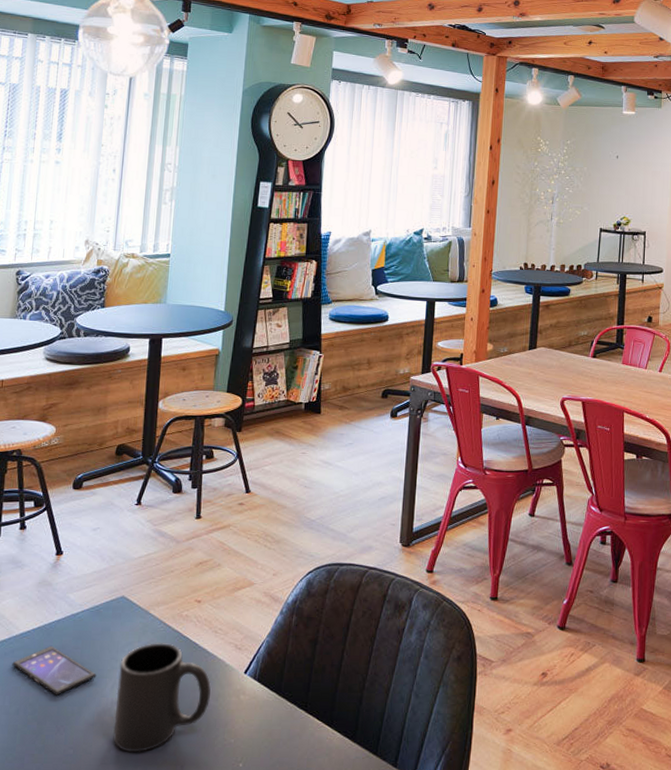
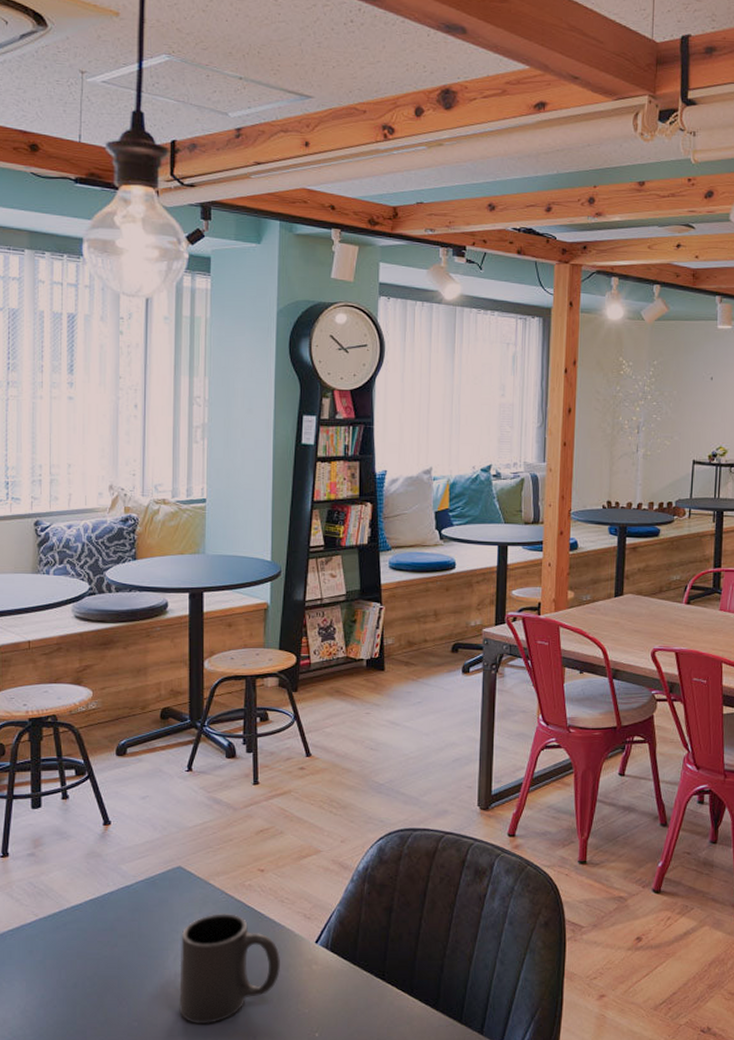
smartphone: present [12,645,97,695] -> none [65,918,157,968]

